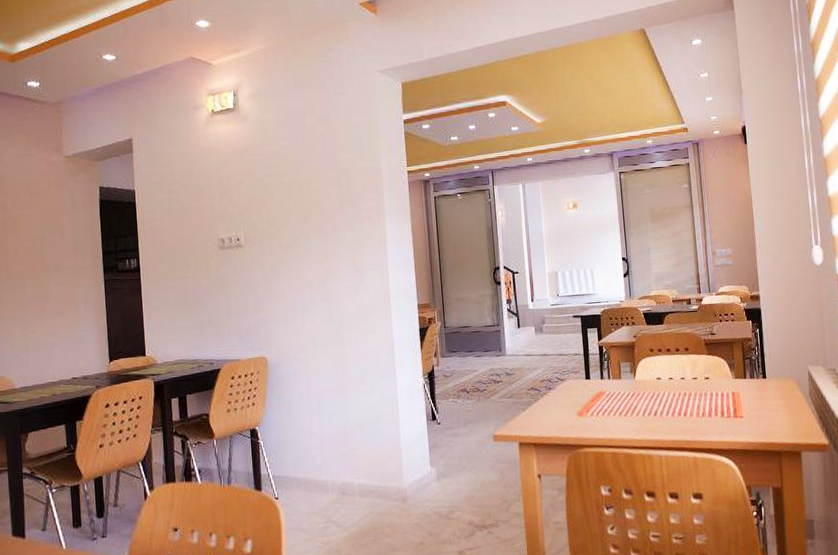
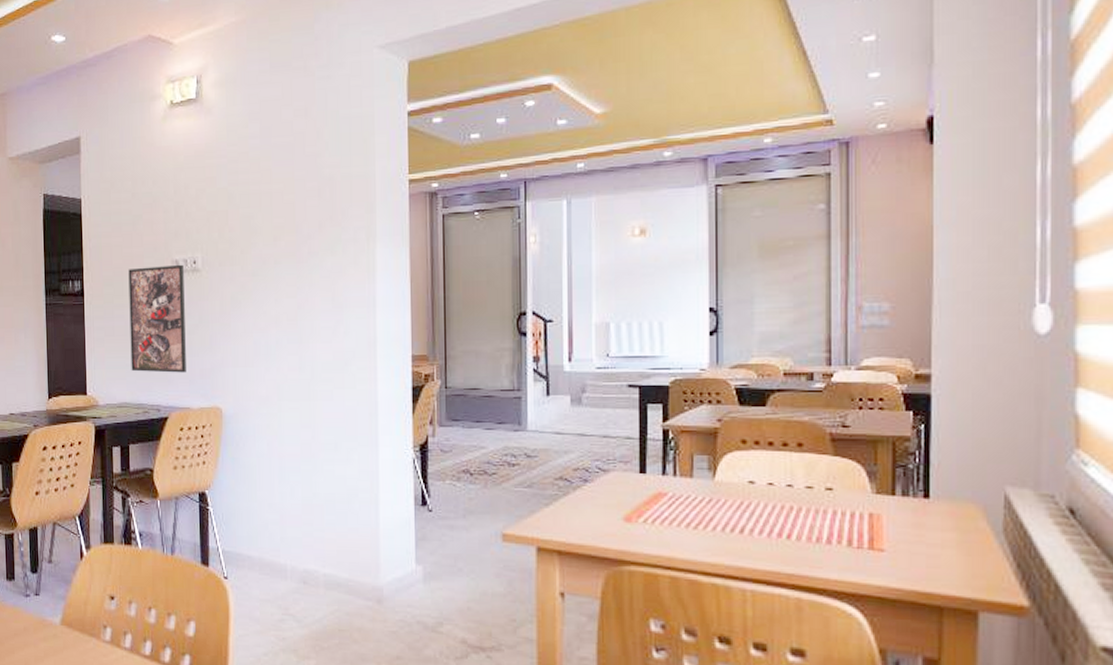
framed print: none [180,241,235,333] -> present [128,264,186,373]

